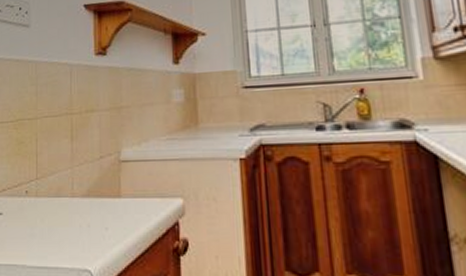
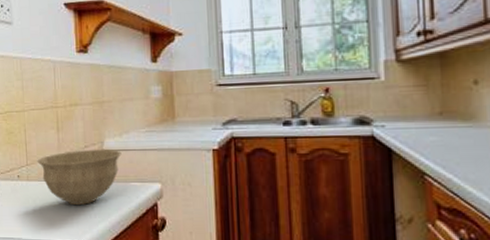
bowl: none [48,159,140,224] -> present [37,149,122,205]

